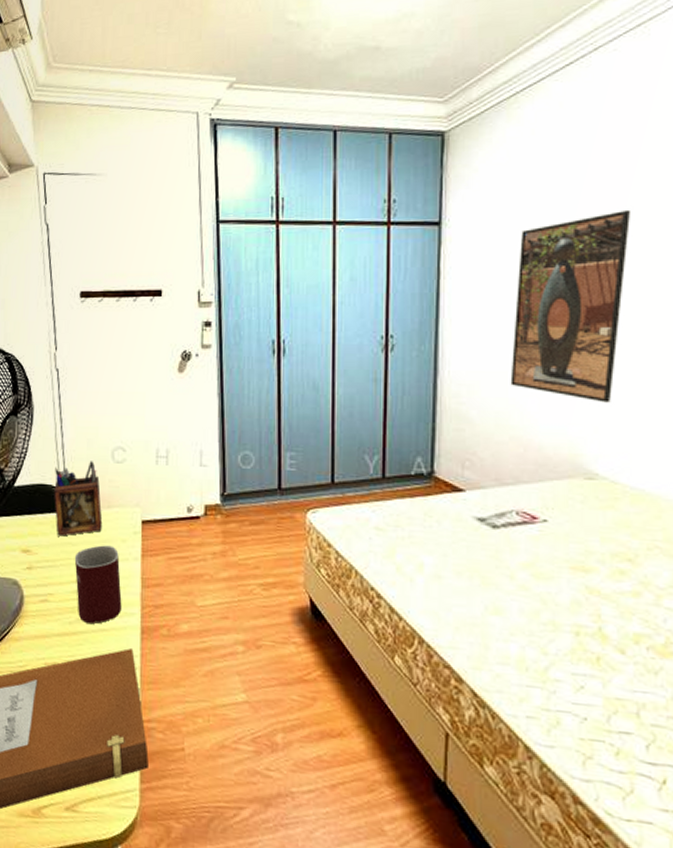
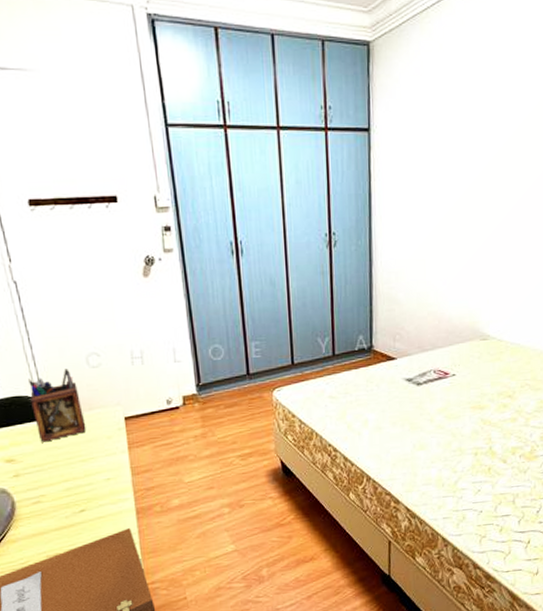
mug: present [74,545,122,624] -> none [62,443,115,514]
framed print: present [510,209,632,403] -> none [427,119,514,280]

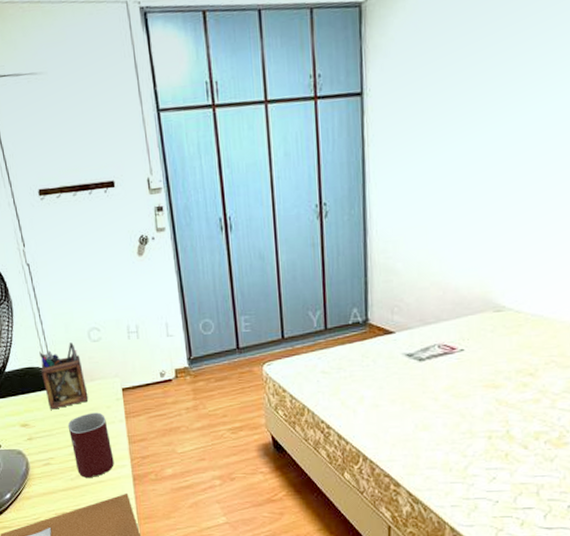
mug: none [62,443,115,514] -> present [67,412,114,478]

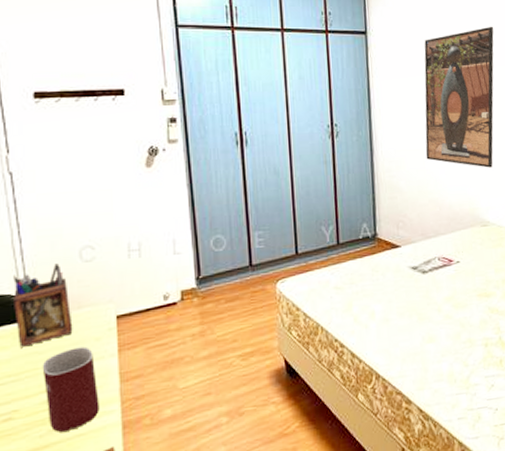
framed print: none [429,65,532,245] -> present [424,26,494,168]

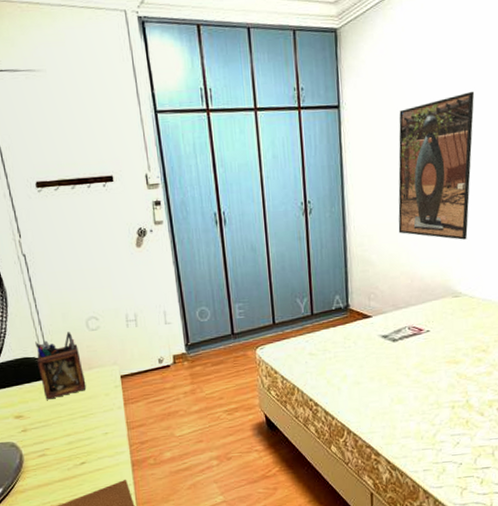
mug: present [42,346,100,432] -> none [64,400,113,467]

